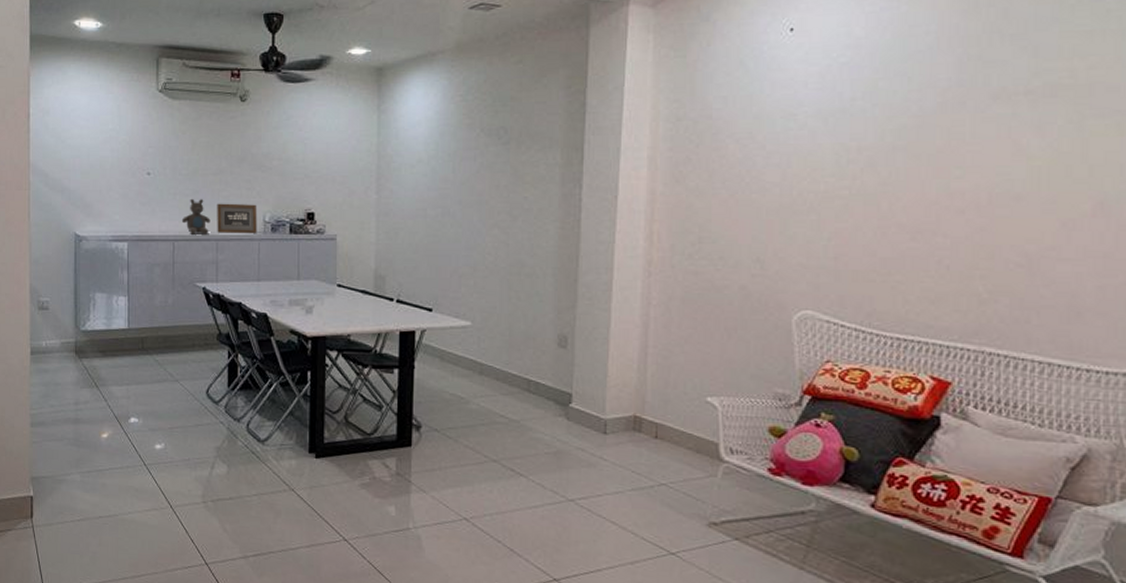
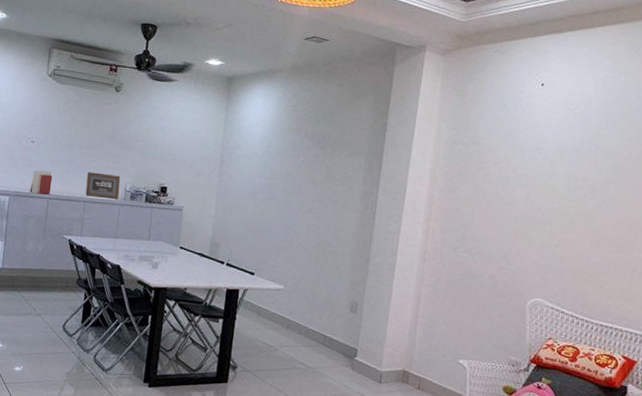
books: none [150,207,176,237] -> present [29,170,53,195]
stuffed animal: present [181,199,210,234] -> none [56,166,81,196]

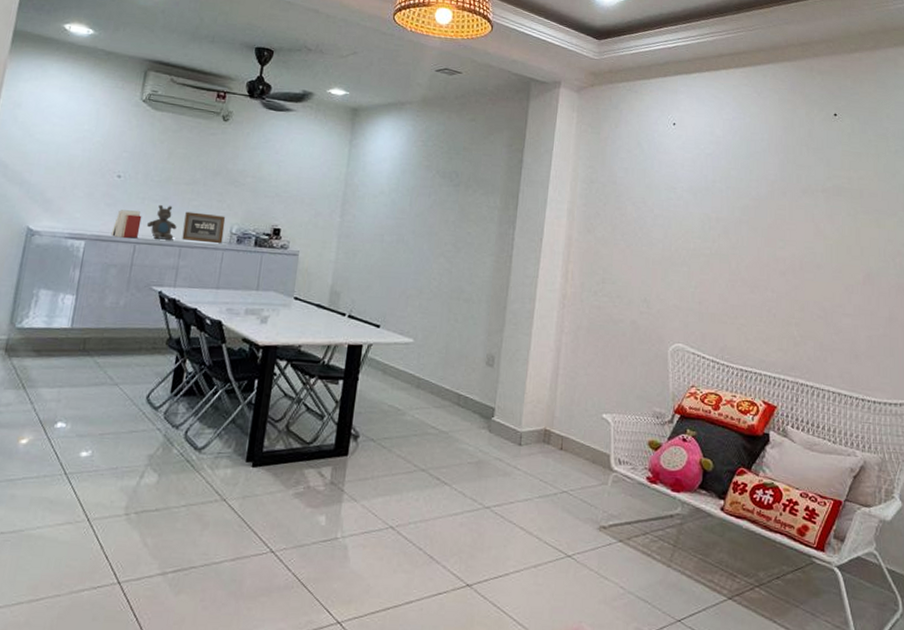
stuffed animal: none [56,166,81,196] -> present [146,205,177,240]

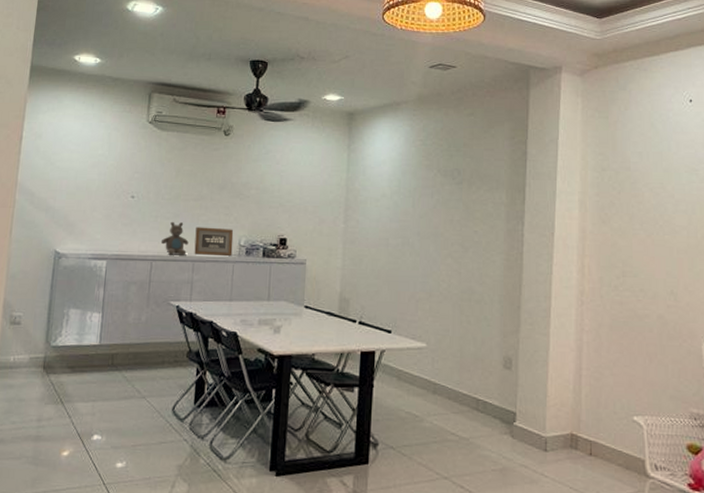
books: present [111,210,142,239] -> none [129,229,156,257]

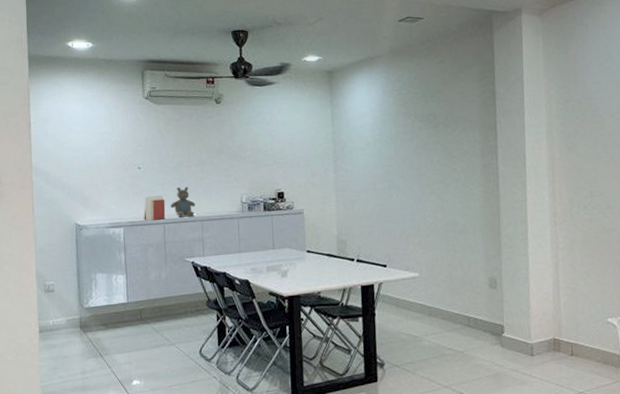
books: none [129,229,156,257] -> present [143,195,166,221]
picture frame: present [194,227,234,257] -> none [200,188,236,215]

